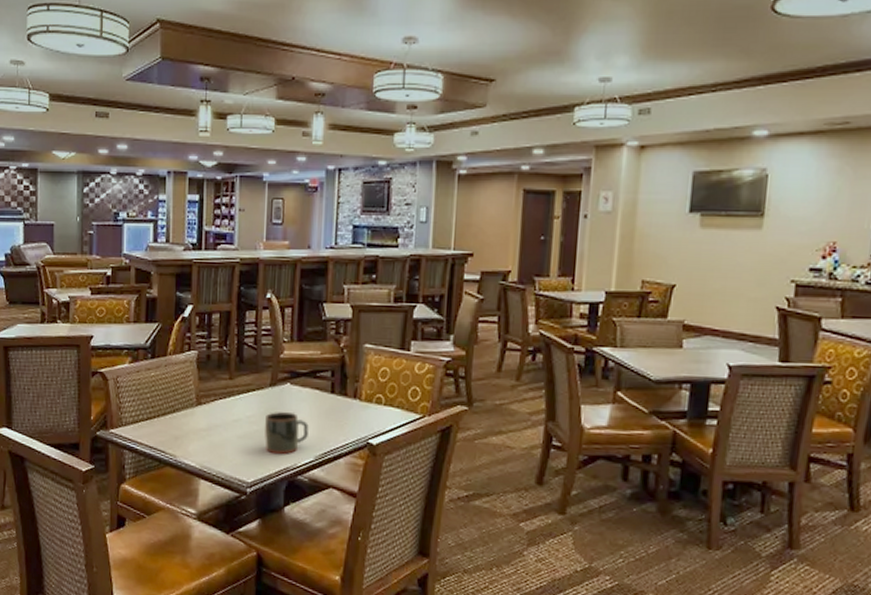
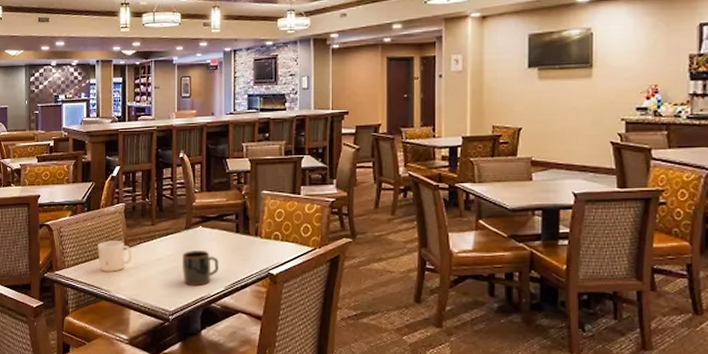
mug: none [162,395,205,433] -> present [98,240,133,272]

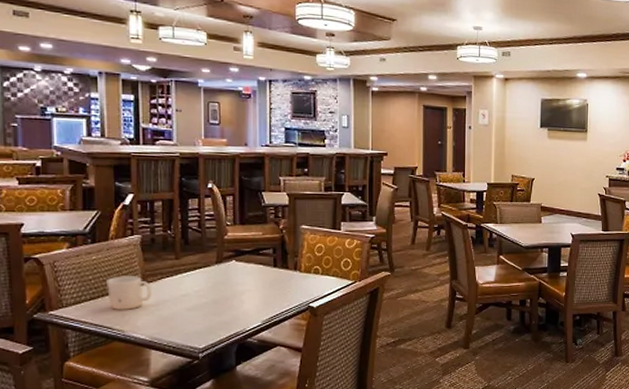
mug: present [181,250,219,286] -> none [212,284,255,321]

